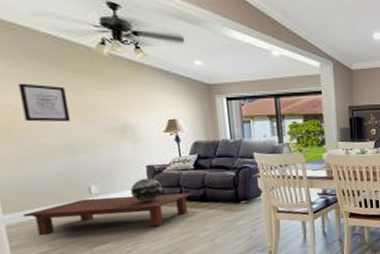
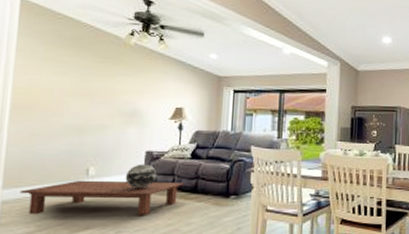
wall art: present [18,83,71,122] -> none [47,65,90,104]

